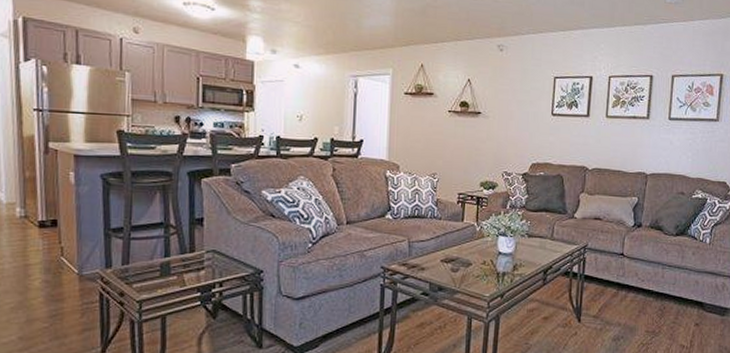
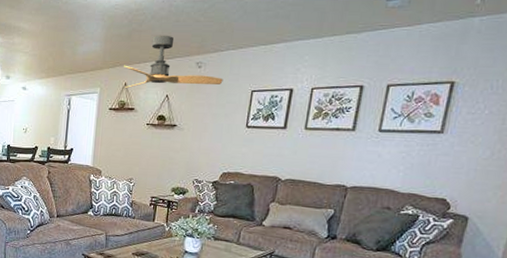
ceiling fan: none [419,12,526,70] -> present [124,35,223,88]

